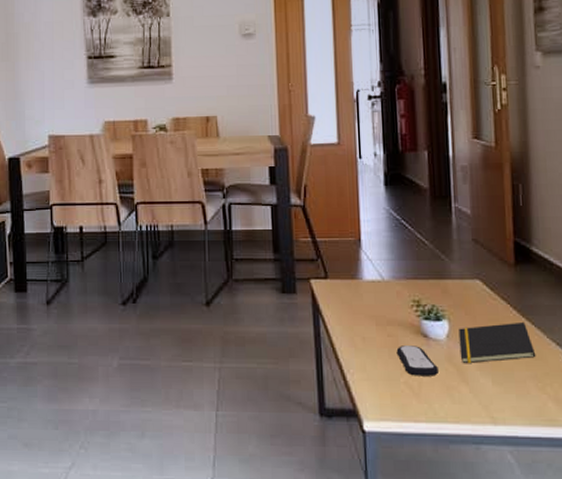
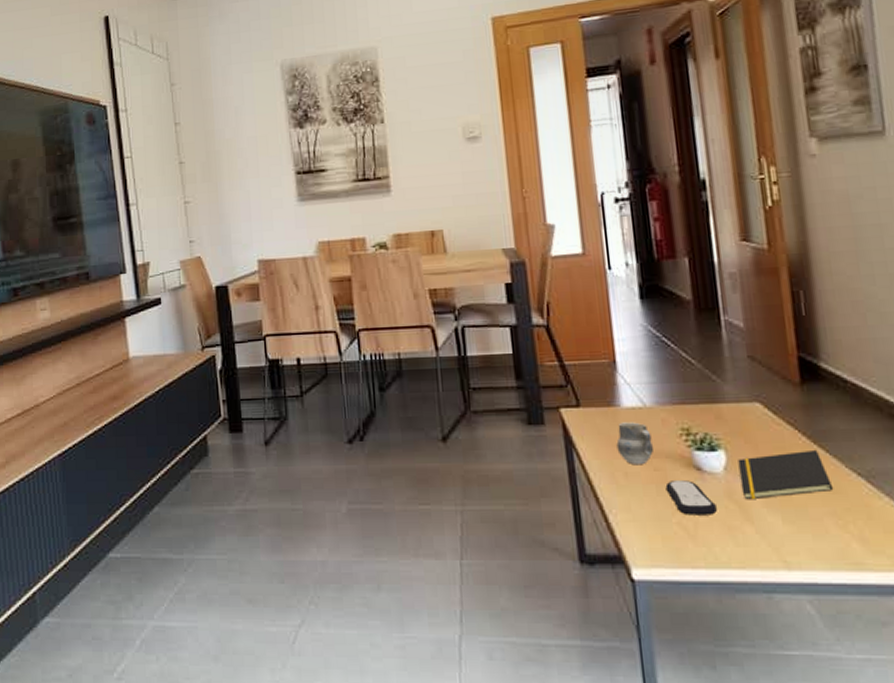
cup: none [357,293,389,332] -> present [616,422,654,466]

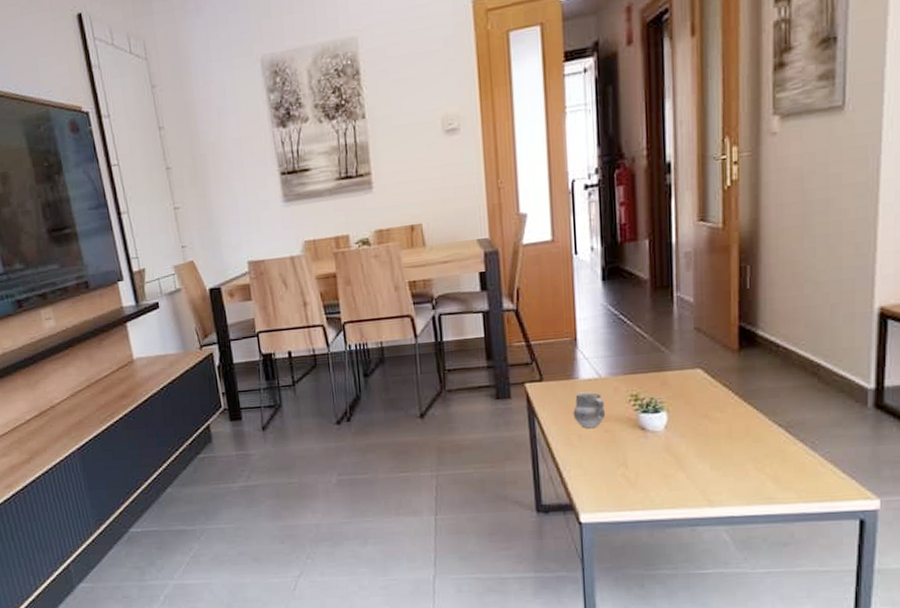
remote control: present [665,480,717,515] -> none [613,439,656,468]
notepad: present [738,449,834,500] -> none [677,406,757,453]

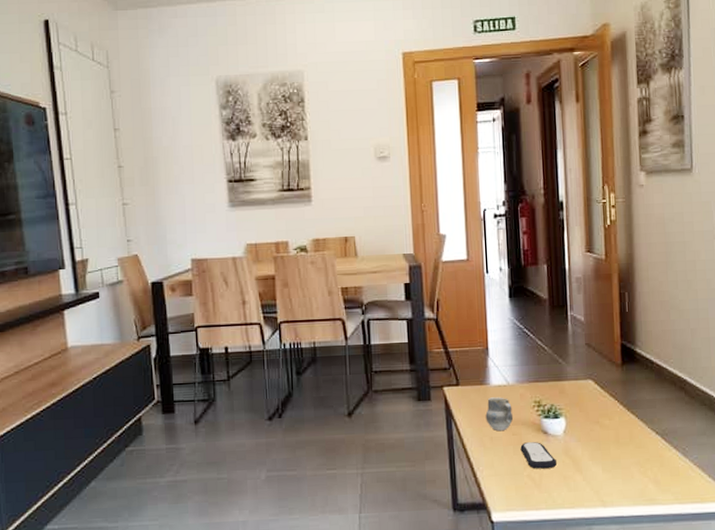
remote control: none [613,439,656,468] -> present [520,442,557,469]

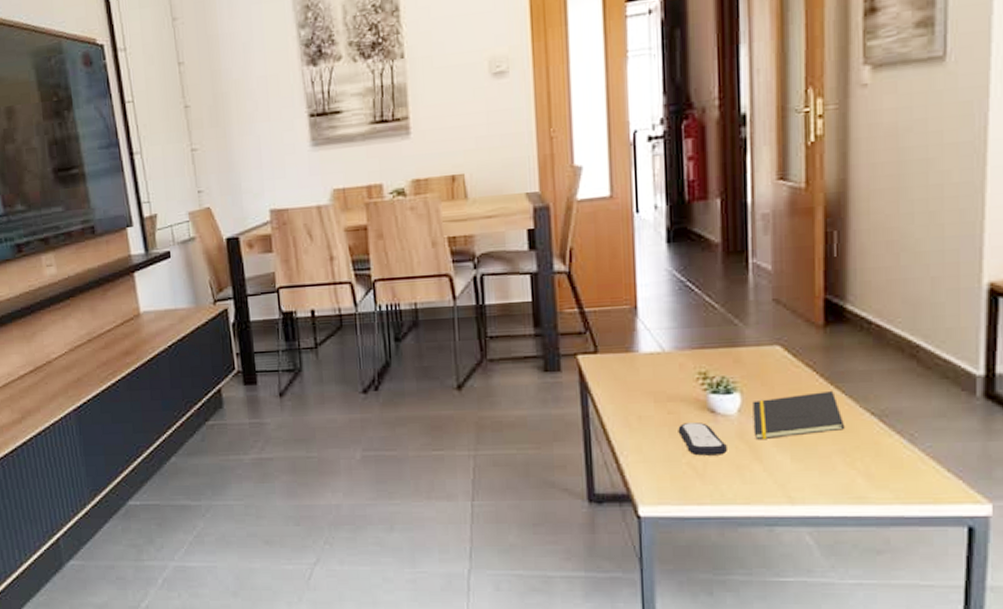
cup: present [485,397,514,432] -> none [632,367,670,409]
notepad: none [574,415,639,456] -> present [753,390,846,441]

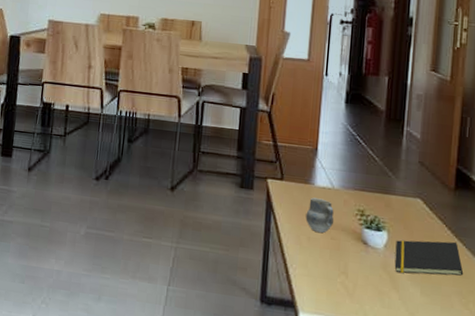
cup: none [632,367,670,409] -> present [305,197,334,234]
remote control: present [678,422,727,456] -> none [337,249,373,281]

